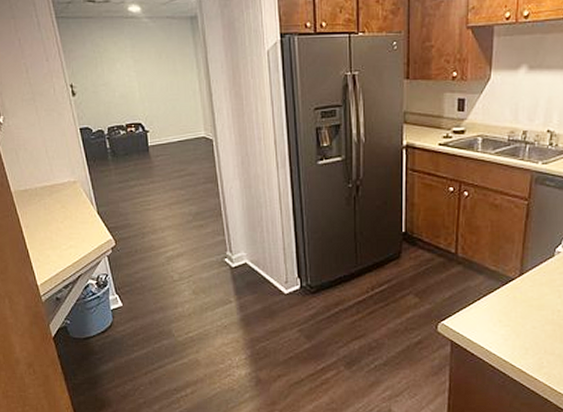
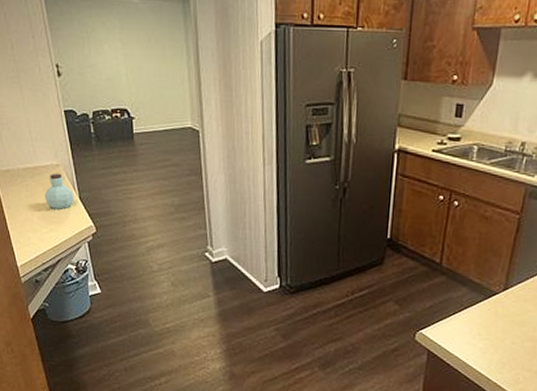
jar: none [63,190,93,225] -> present [45,173,74,209]

